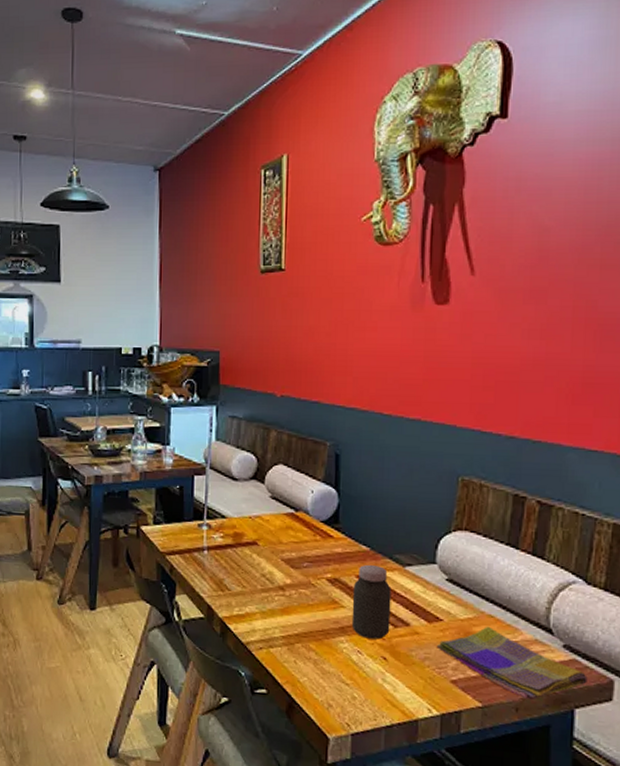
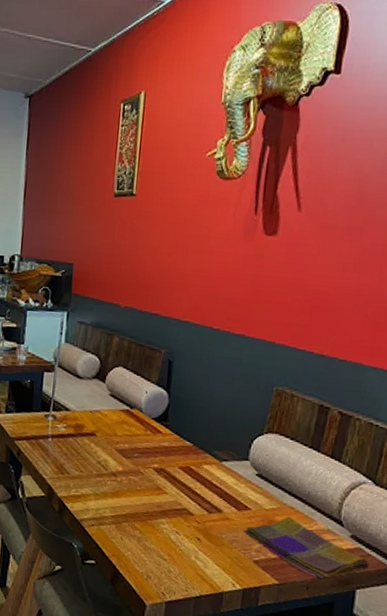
jar: present [351,564,392,640] -> none [172,458,209,523]

